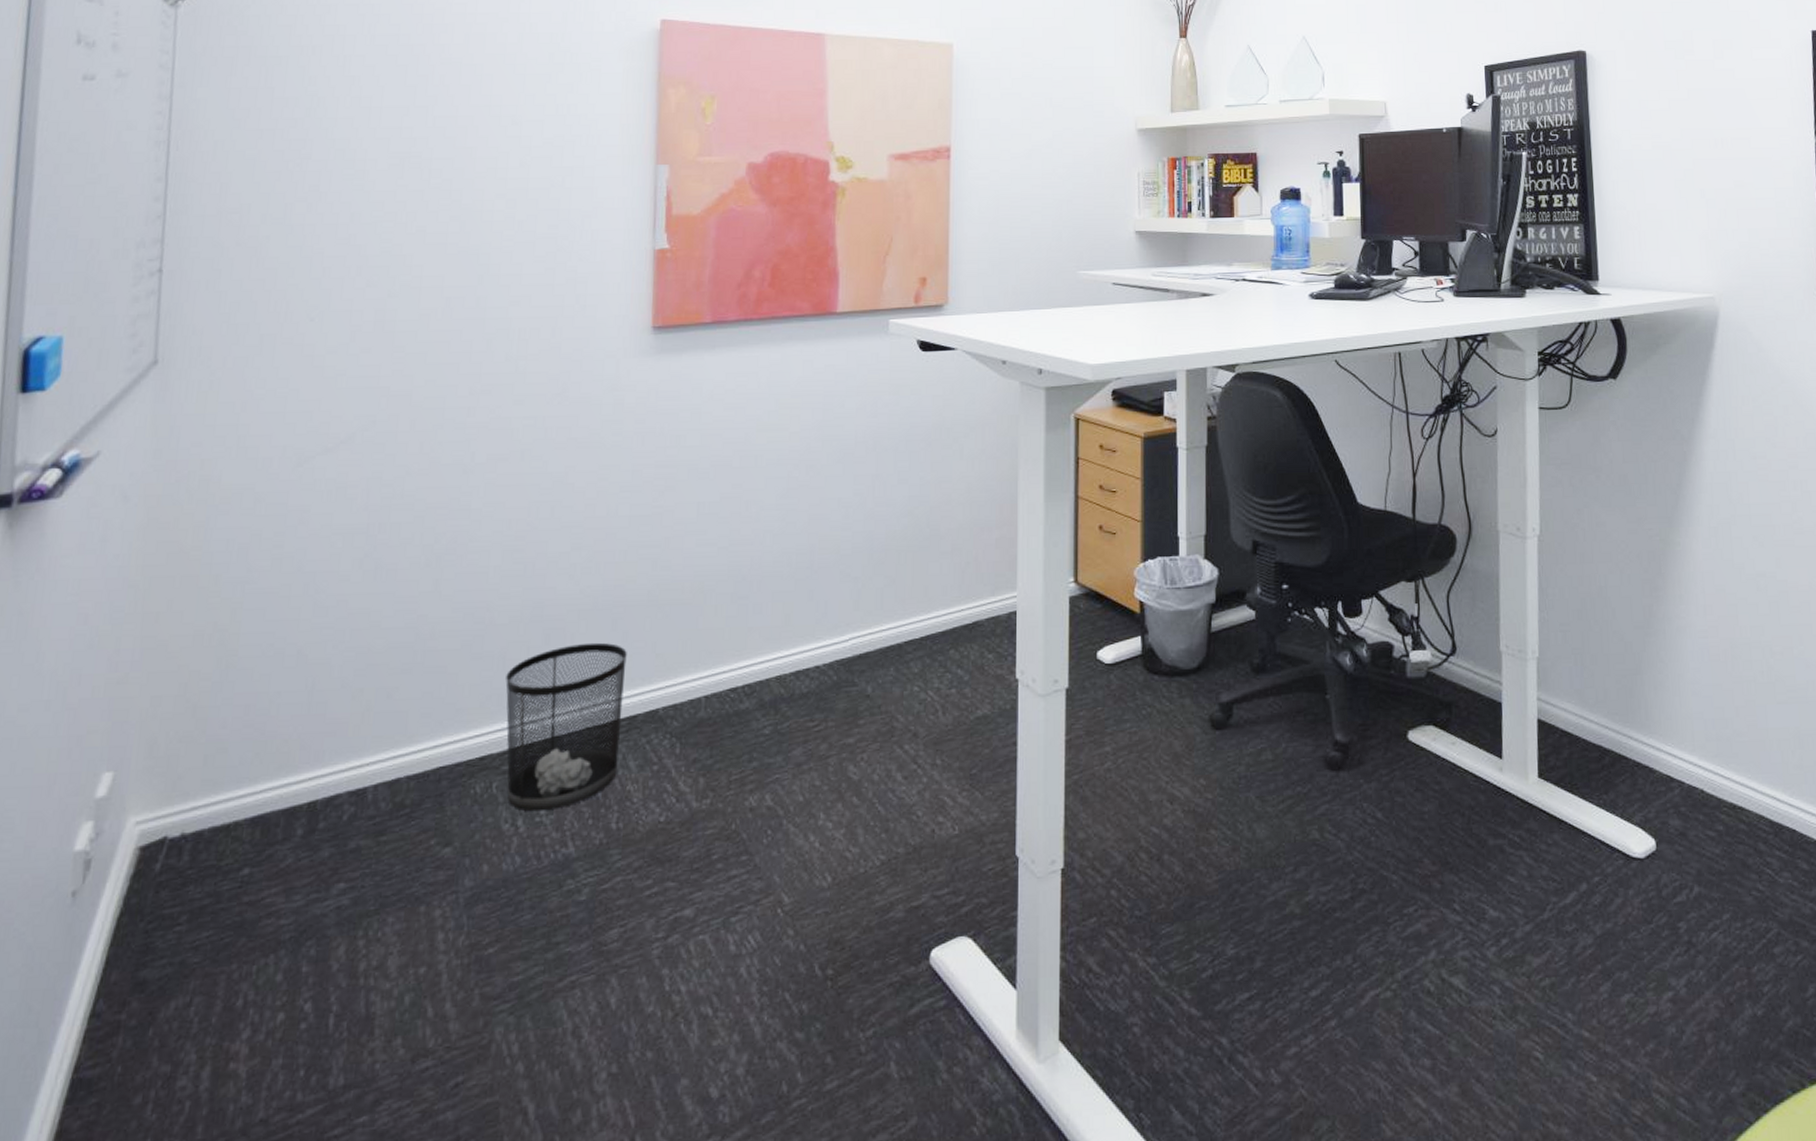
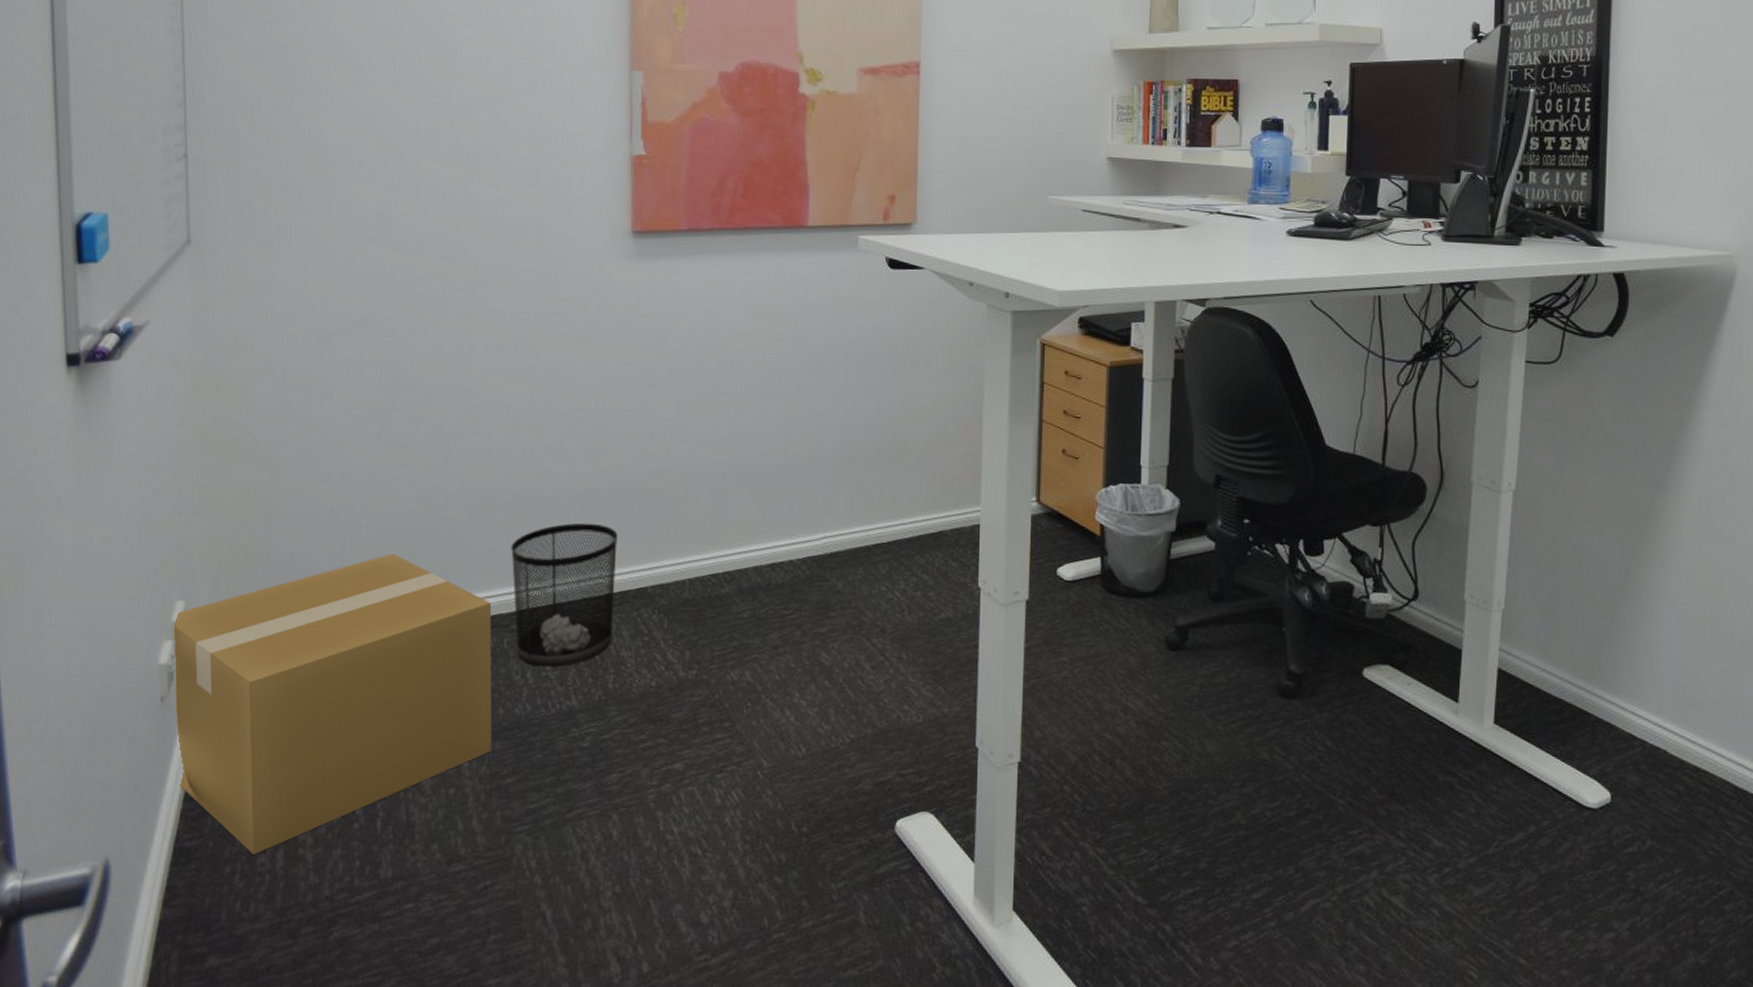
cardboard box: none [84,695,480,1077] -> present [174,553,492,855]

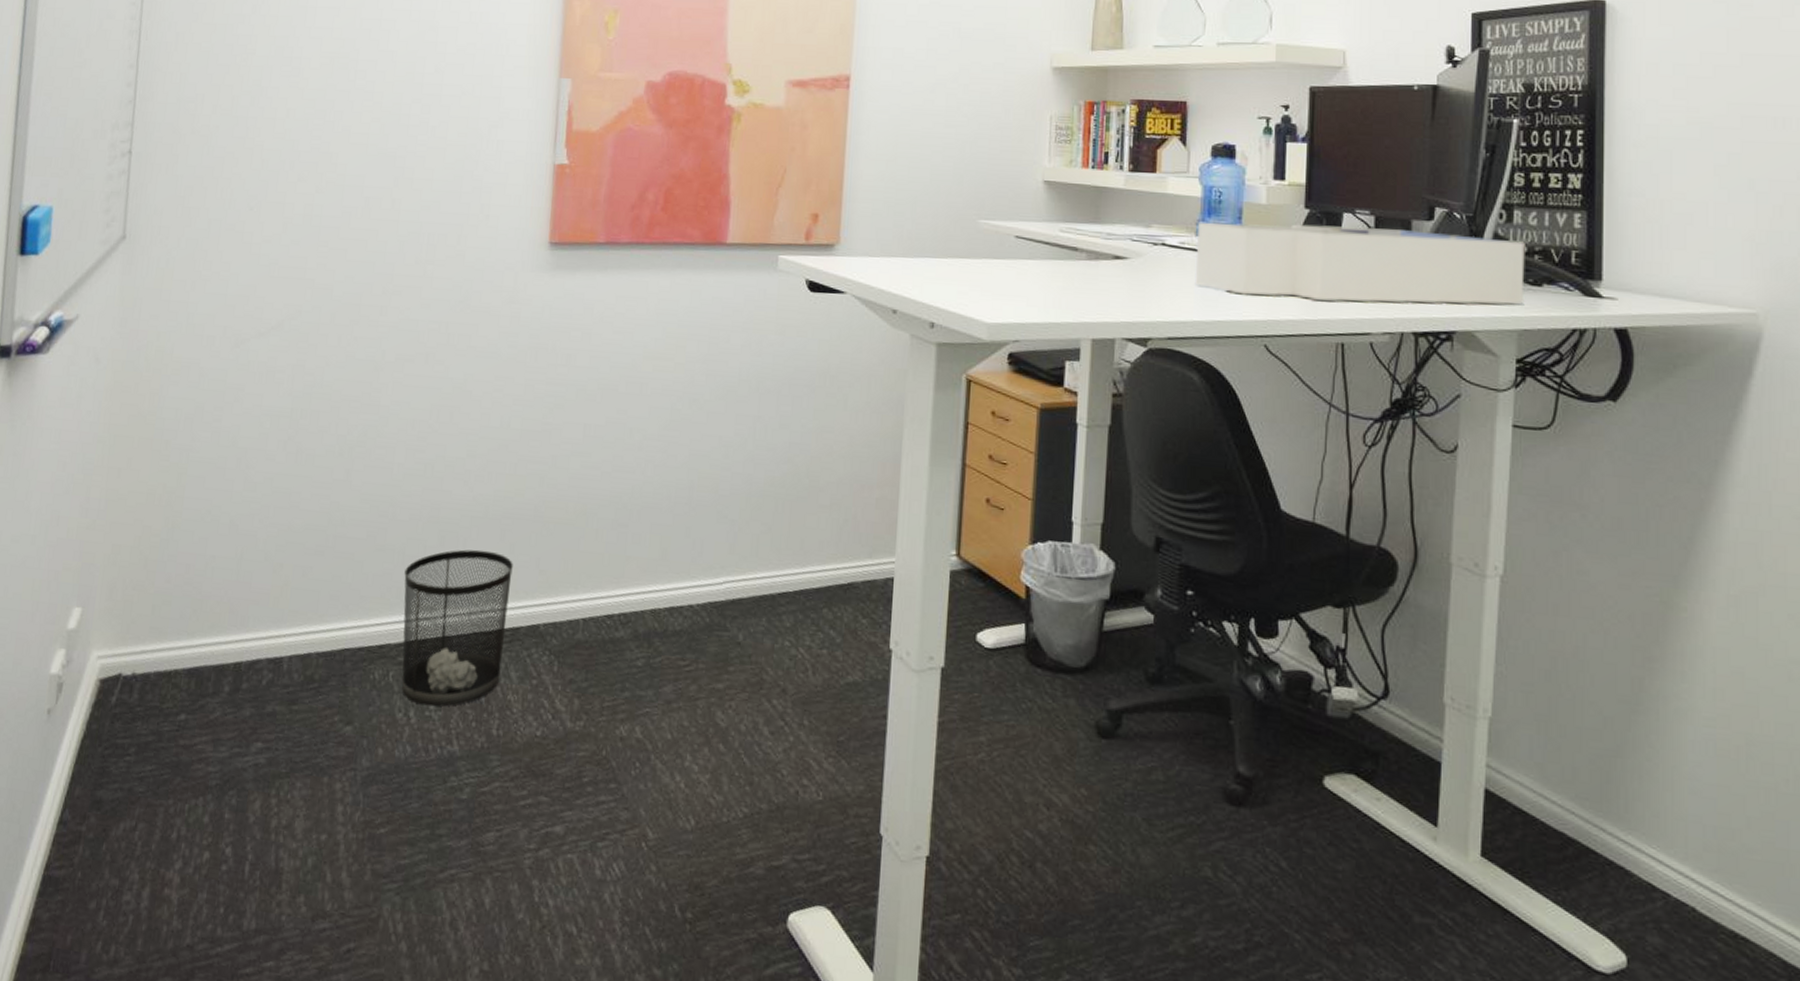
cardboard box: present [174,553,492,855] -> none [54,570,380,891]
desk organizer: none [1247,190,1539,260] -> present [1194,222,1525,305]

